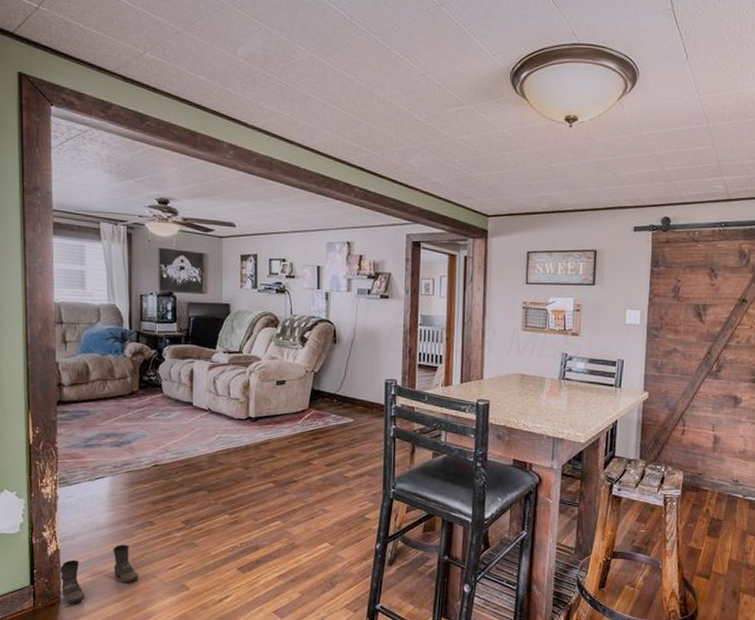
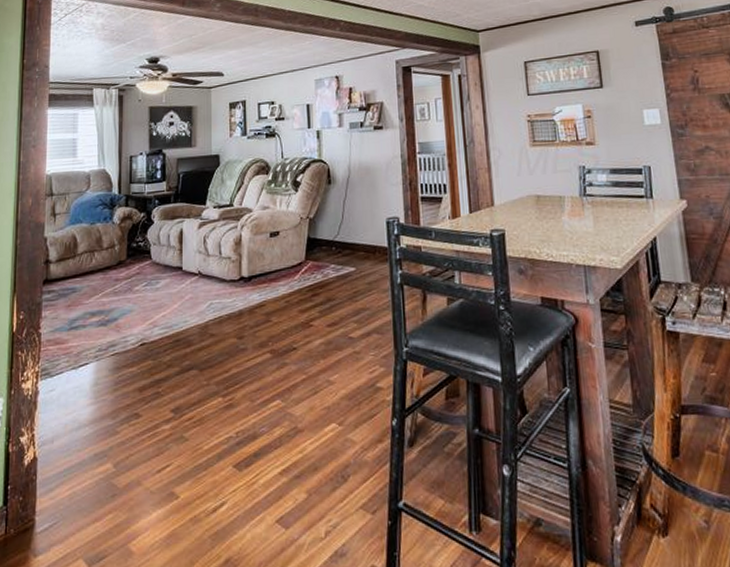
boots: present [59,544,139,603] -> none [35,445,123,527]

